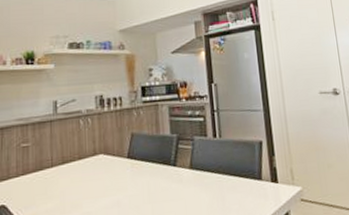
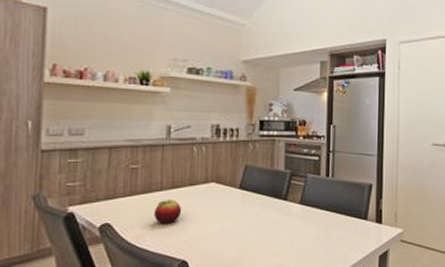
fruit: none [46,175,74,202] -> present [153,200,182,224]

